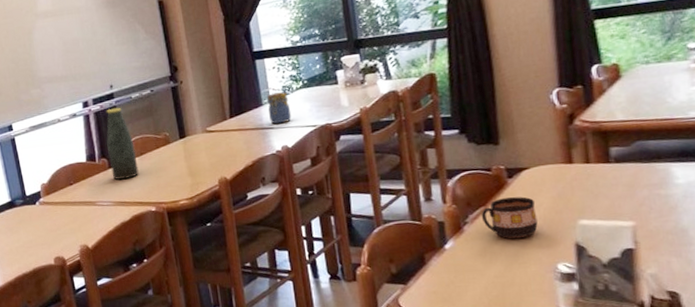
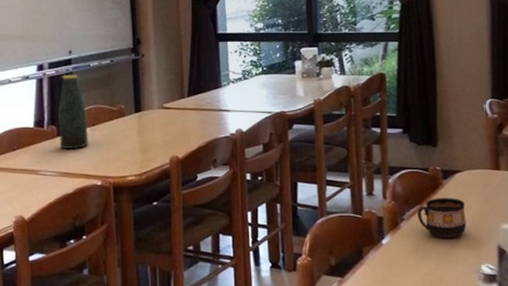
jar: present [267,92,292,124] -> none [226,76,249,107]

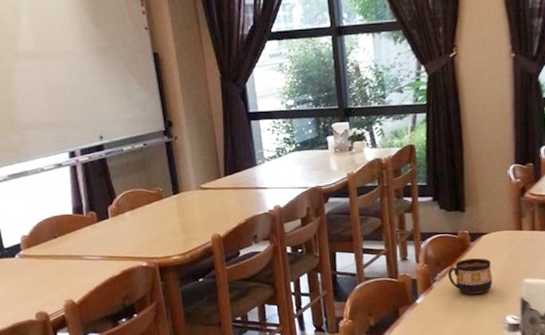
bottle: present [58,74,88,149] -> none [95,159,130,234]

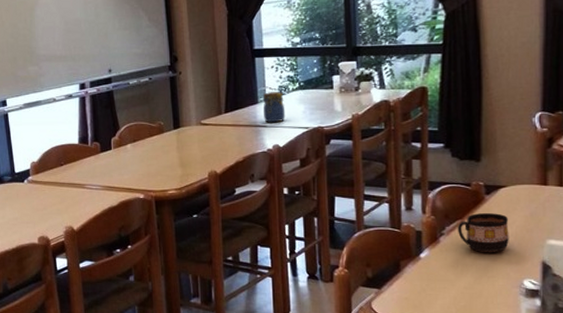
jar: none [261,153,284,185] -> present [263,92,286,123]

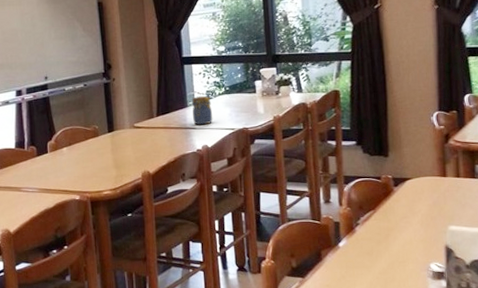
cup: present [457,213,509,252] -> none [370,203,416,239]

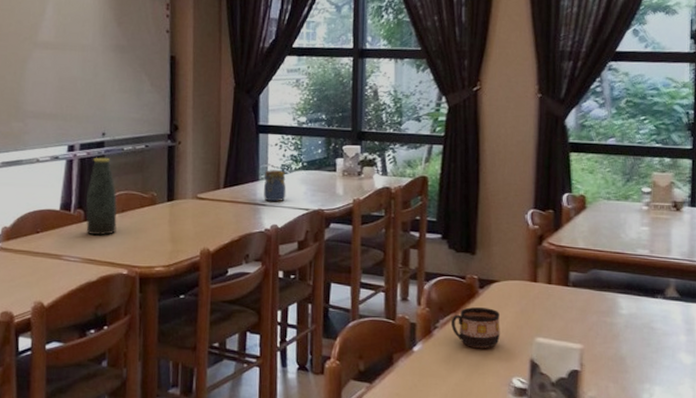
bottle: none [37,98,66,167] -> present [86,157,117,235]
cup: none [370,203,416,239] -> present [450,307,500,348]

